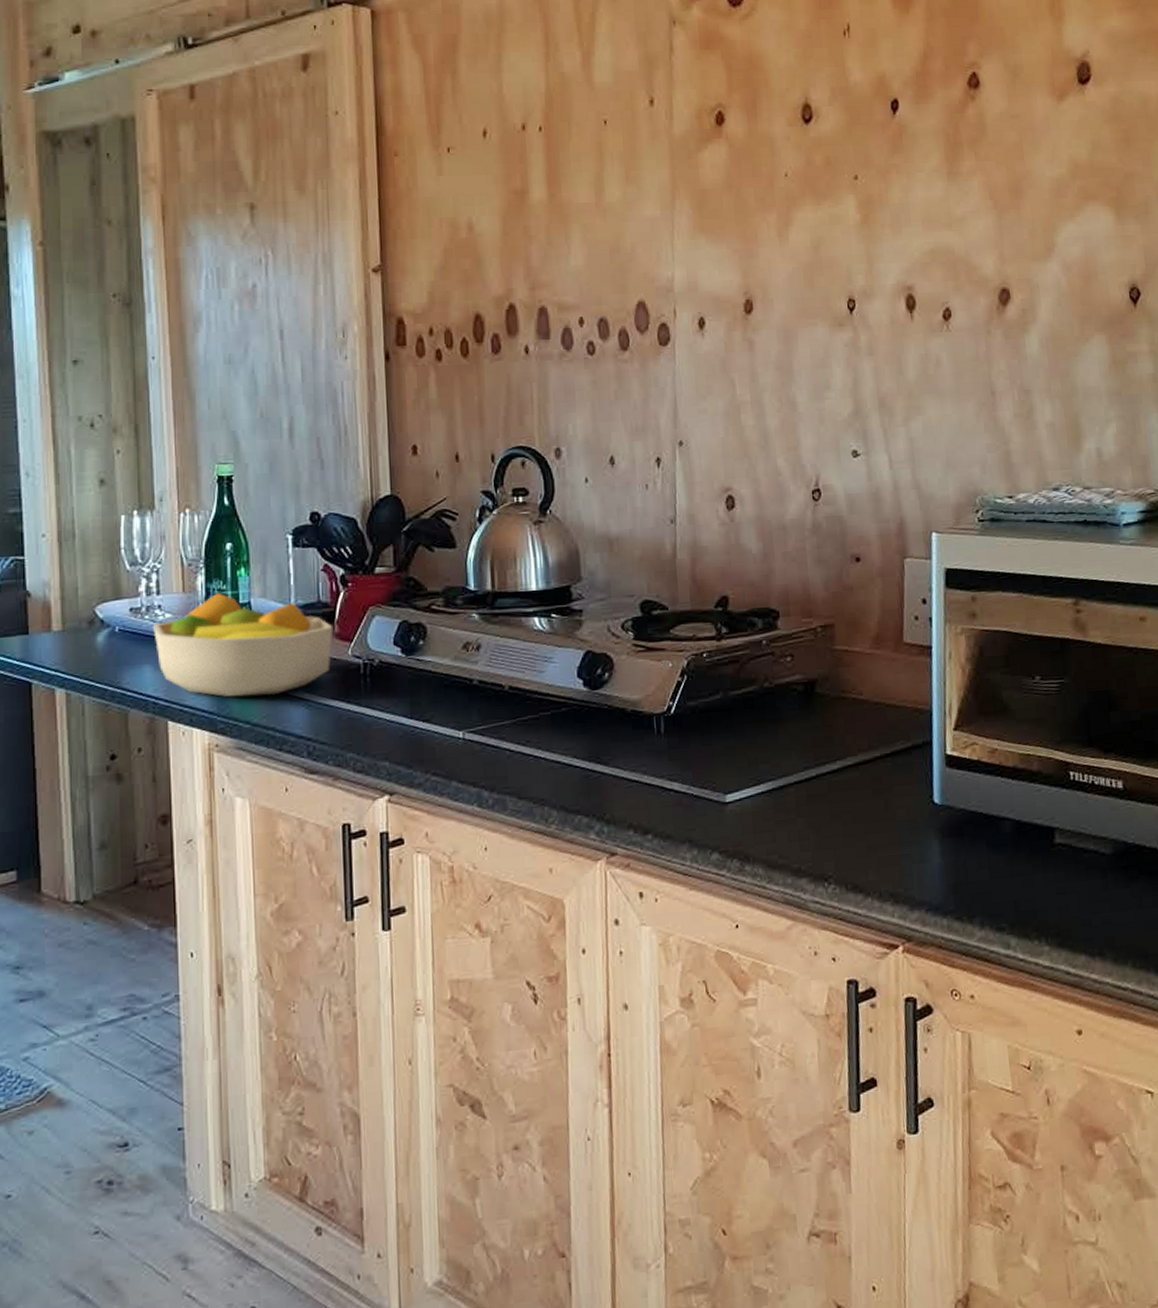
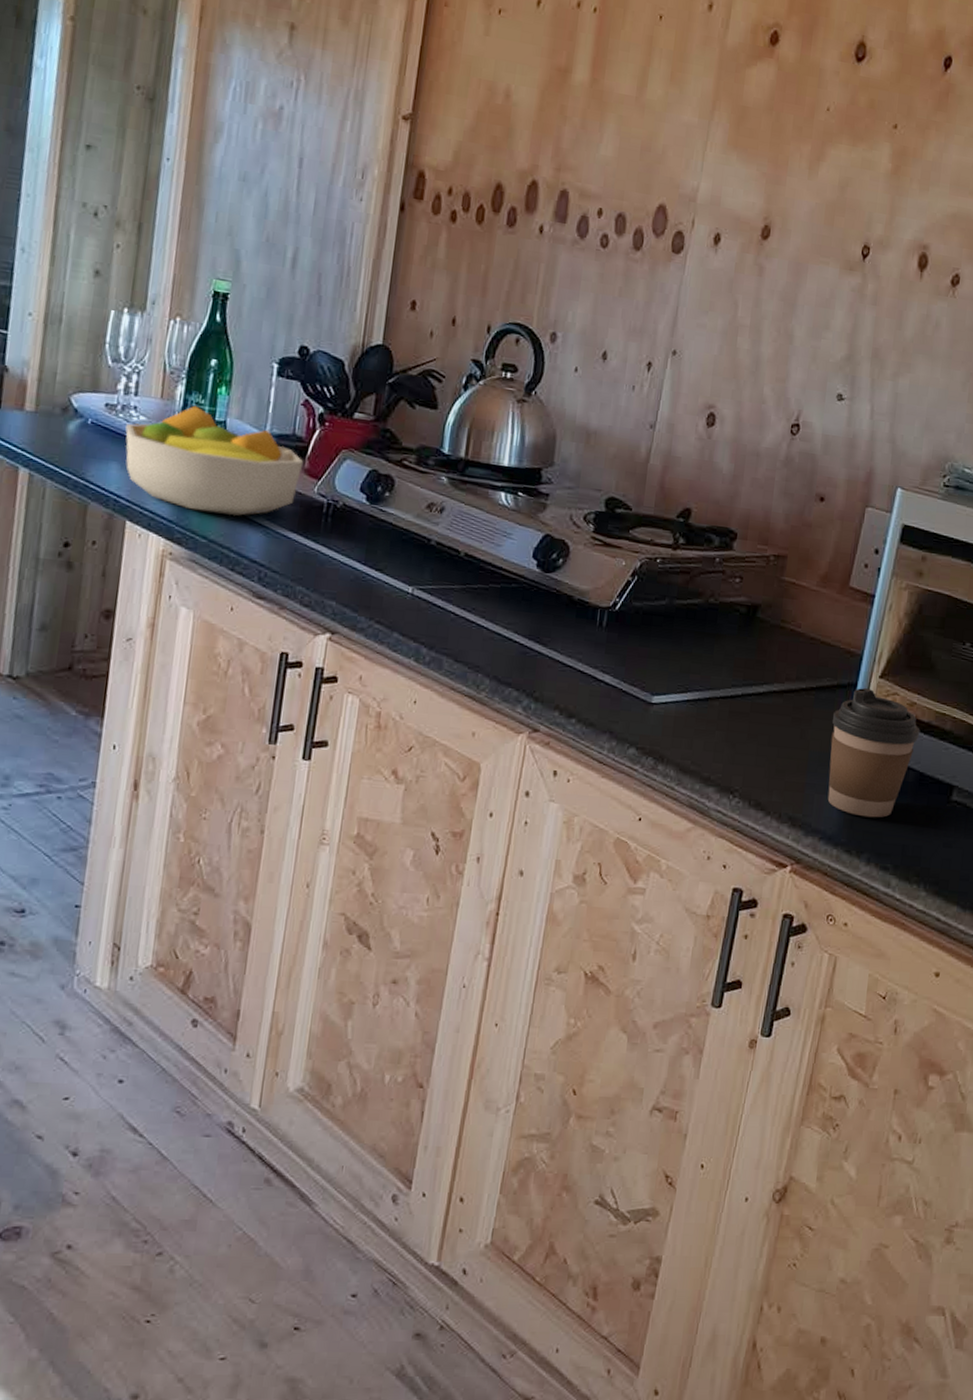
coffee cup: none [914,744,1008,879] -> present [827,688,920,818]

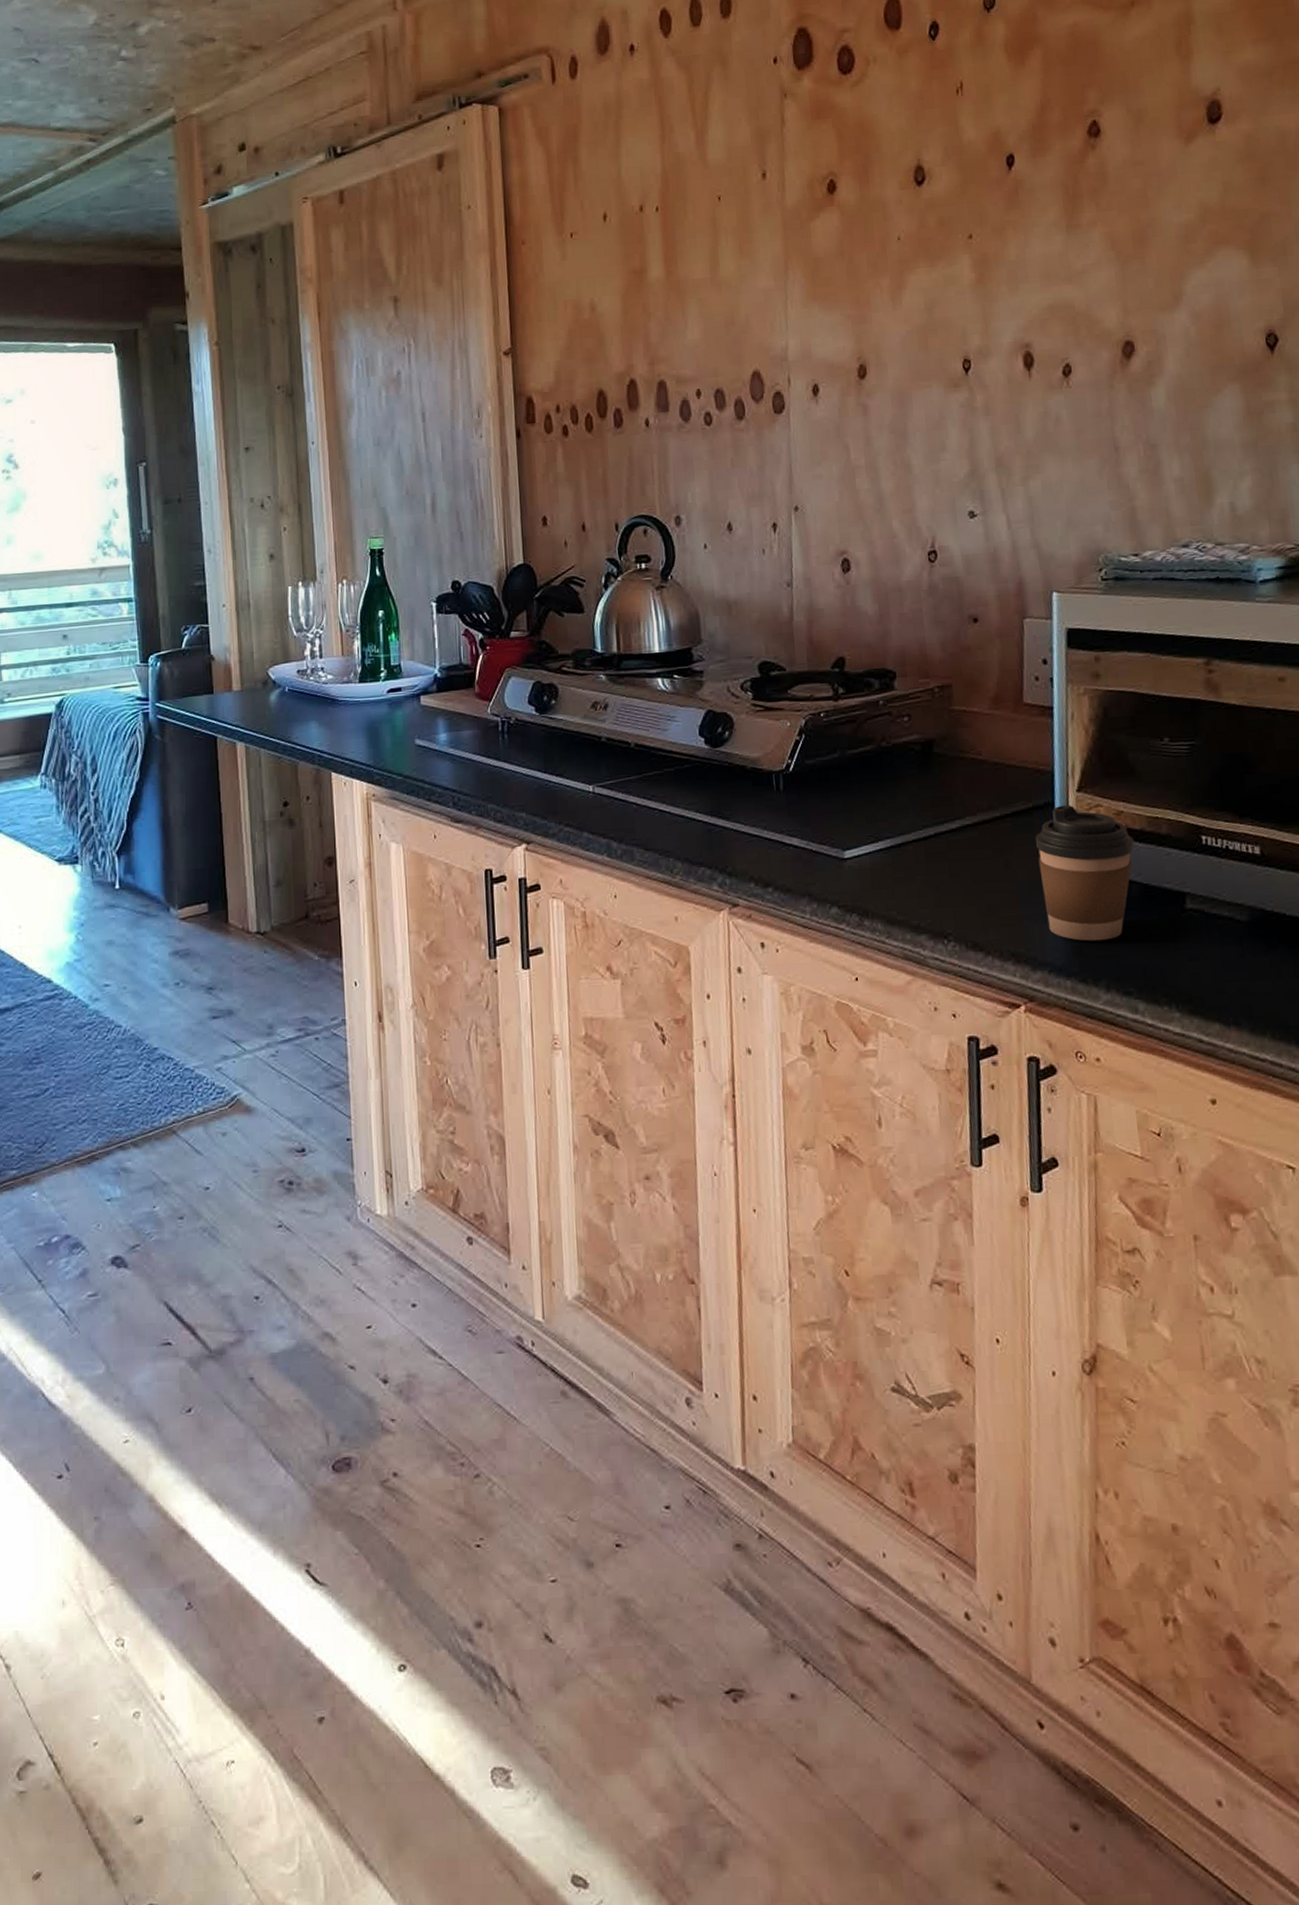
fruit bowl: present [125,405,304,517] -> none [317,656,474,751]

